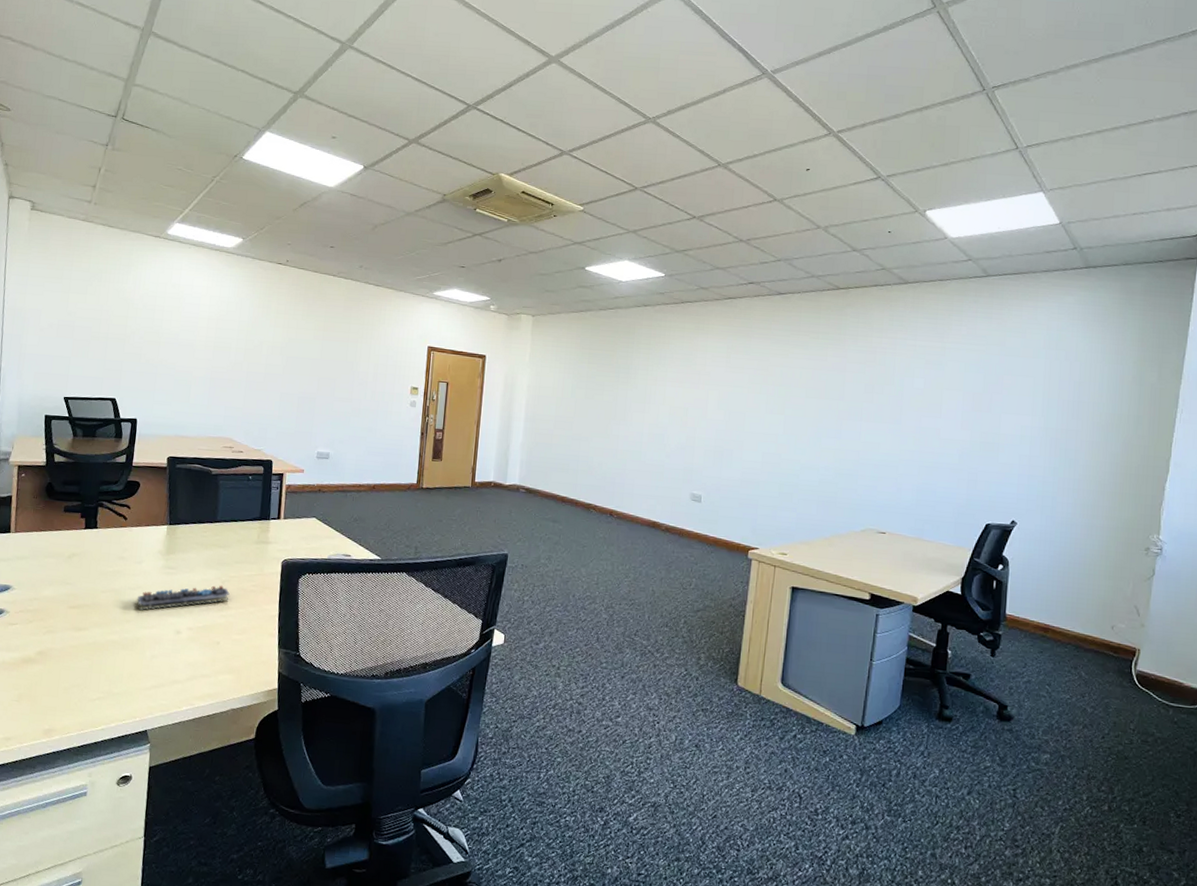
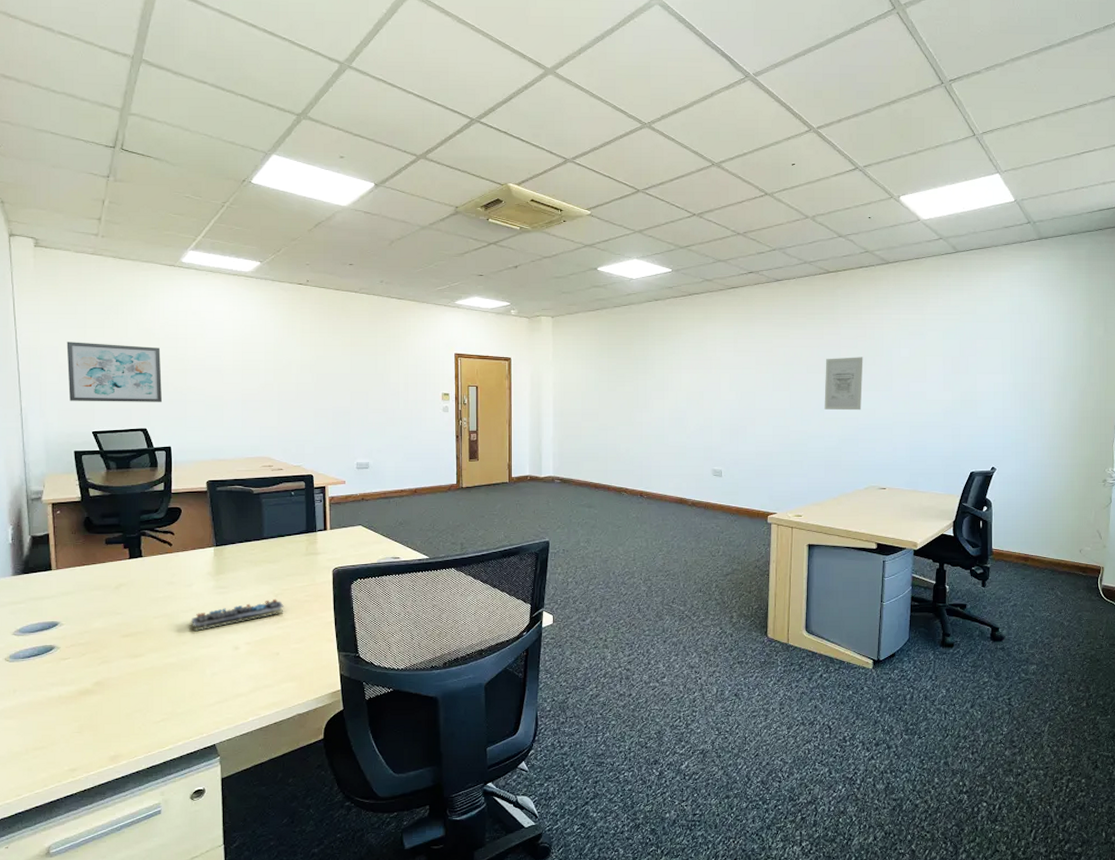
wall art: none [46,305,138,373] -> present [66,342,162,402]
wall art: none [822,383,871,443] -> present [824,357,863,411]

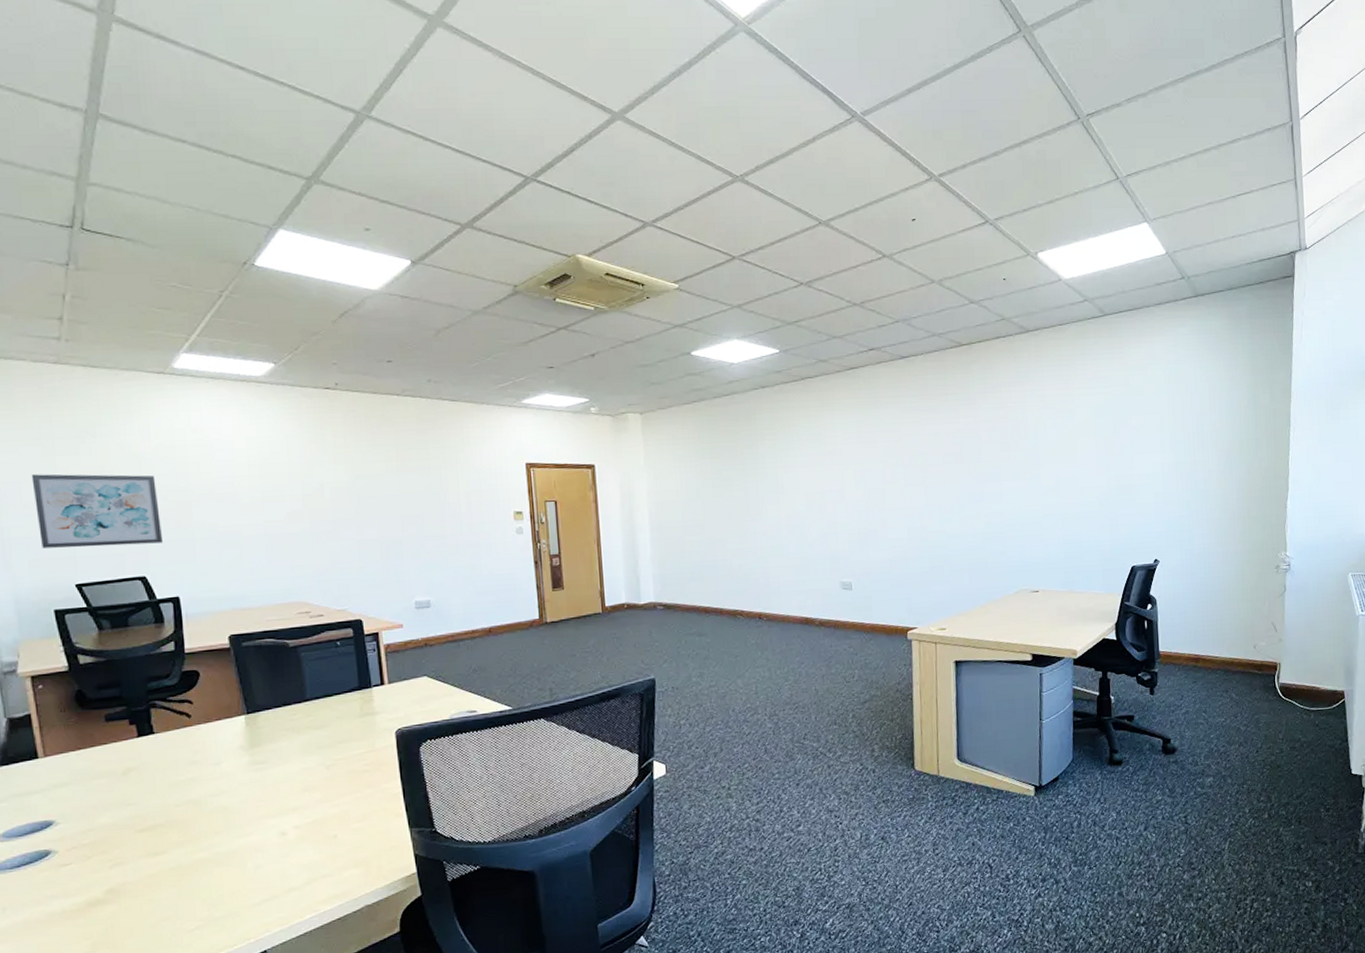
keyboard: present [192,598,284,631] -> none [224,771,339,817]
wall art: present [824,357,863,411] -> none [963,441,1007,505]

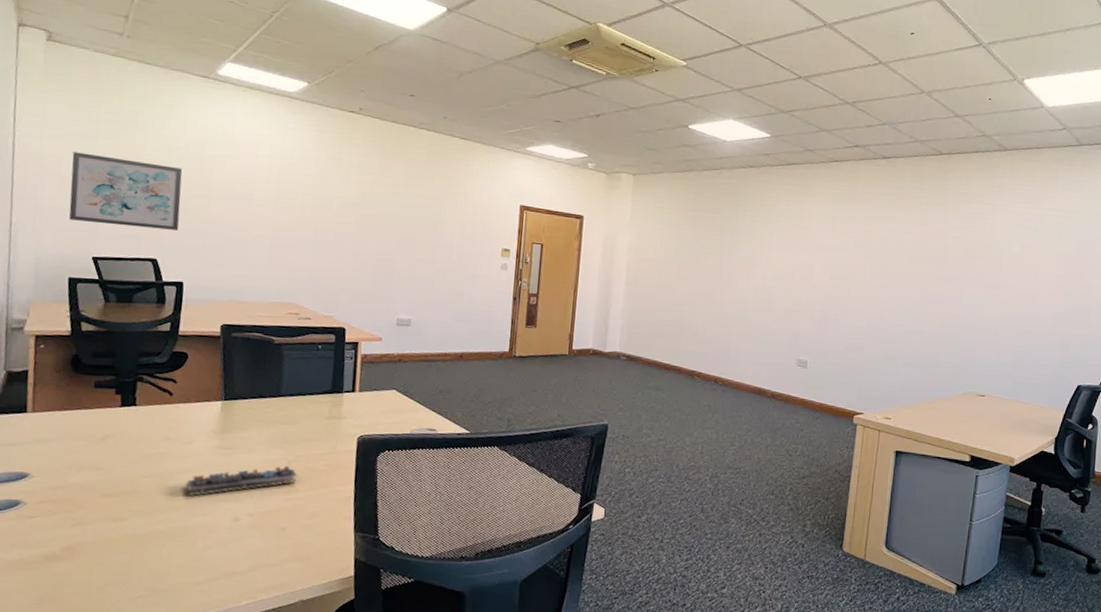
keyboard: none [224,771,339,817] -> present [186,465,297,496]

